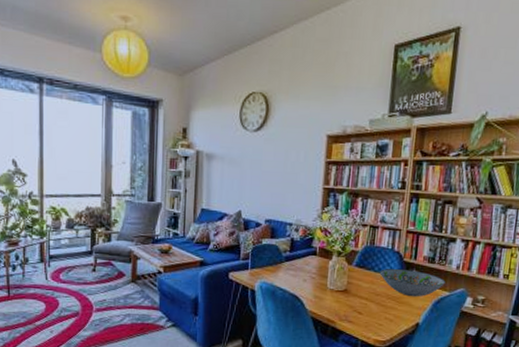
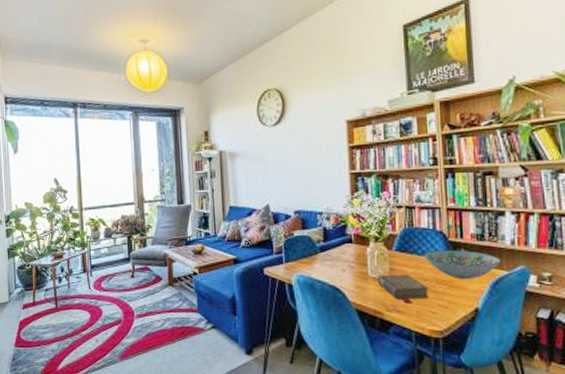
book: none [334,288,379,314] -> present [377,274,429,303]

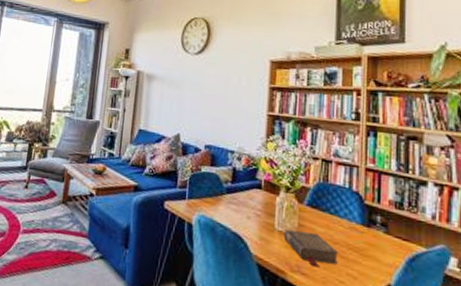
decorative bowl: present [424,249,501,280] -> none [336,211,419,251]

